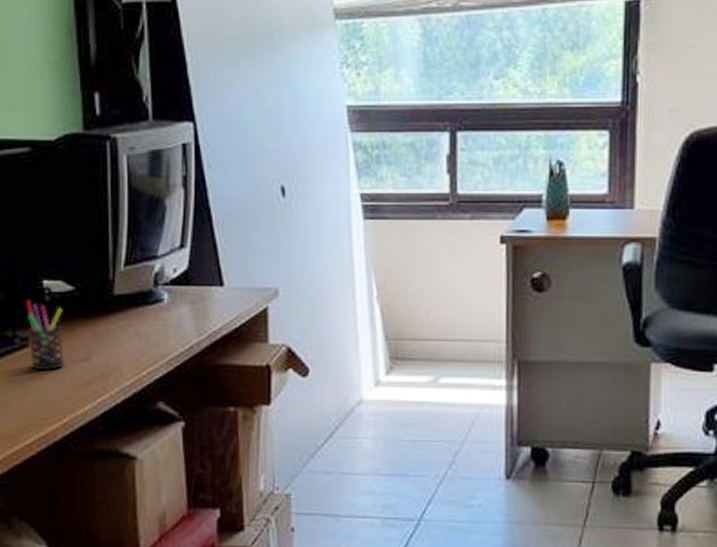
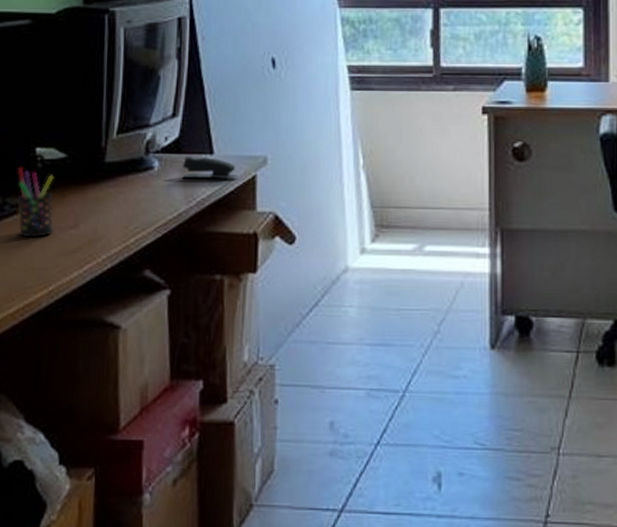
stapler: none [192,288,250,311] -> present [182,156,238,179]

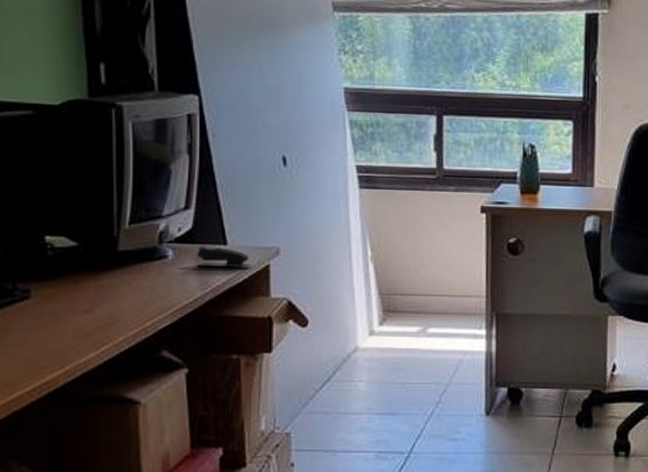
pen holder: present [17,167,54,238] -> none [26,254,67,321]

